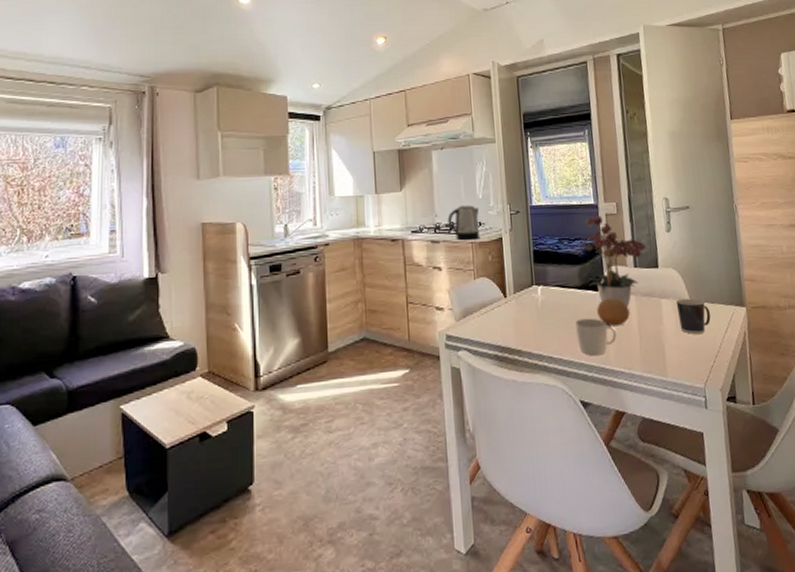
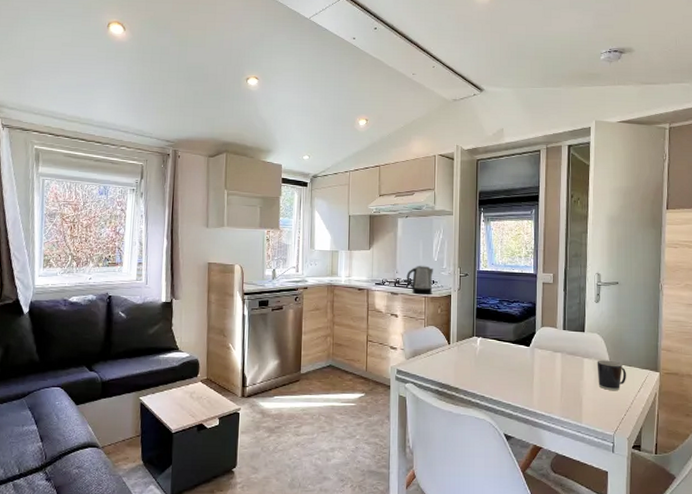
mug: present [575,318,616,358] -> none [507,368,541,401]
flower arrangement: present [583,216,647,307] -> none [521,283,576,362]
fruit: present [597,298,630,326] -> none [527,353,555,377]

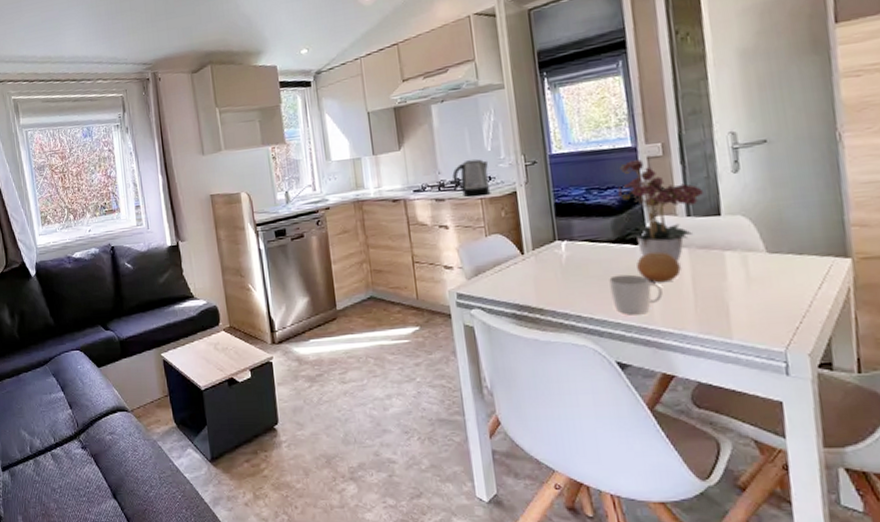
mug: none [507,368,541,401] -> present [609,274,663,317]
flower arrangement: none [521,283,576,362] -> present [618,159,704,261]
fruit: none [527,353,555,377] -> present [637,251,681,283]
mug: present [597,360,627,391] -> none [745,249,798,292]

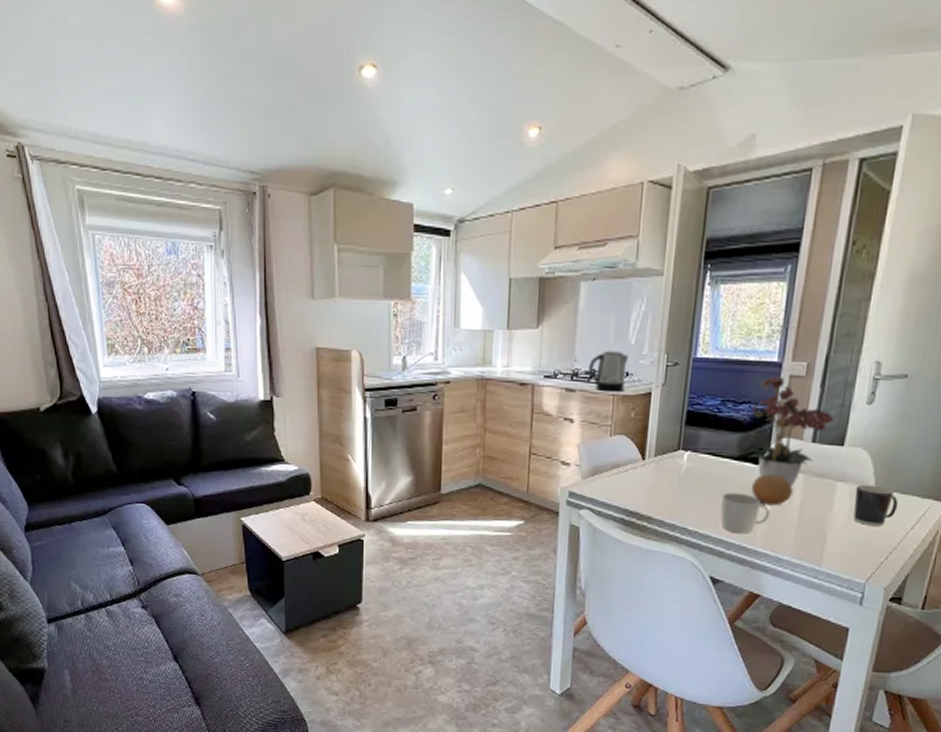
mug: none [745,249,798,292] -> present [853,484,899,527]

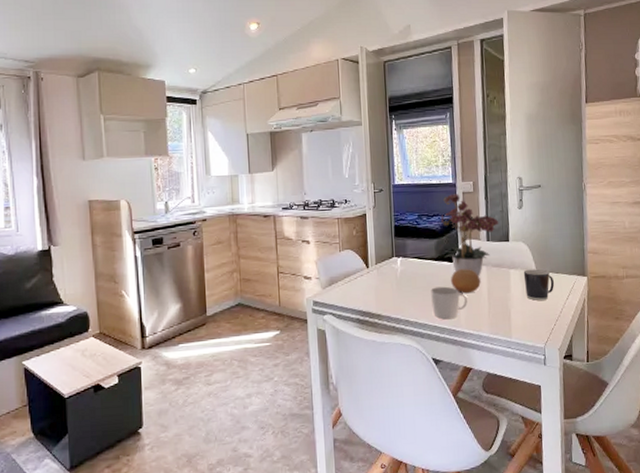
kettle: present [588,350,628,391] -> none [316,183,346,216]

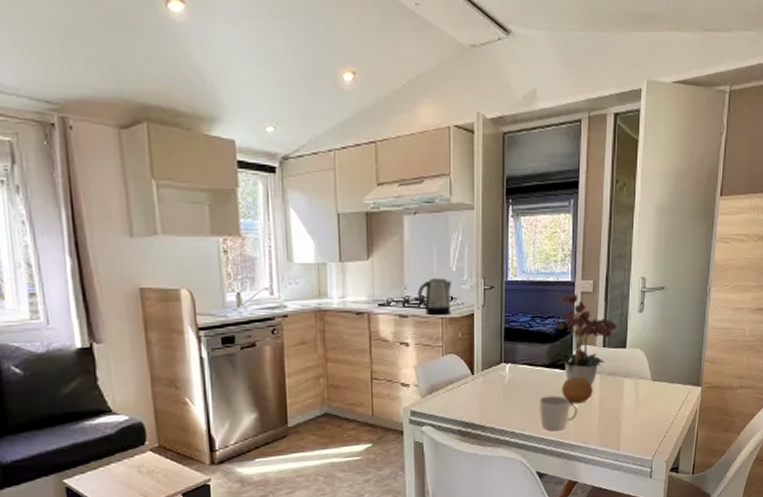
kettle: none [316,183,346,216] -> present [418,277,451,315]
mug: present [523,269,555,301] -> none [637,378,669,412]

